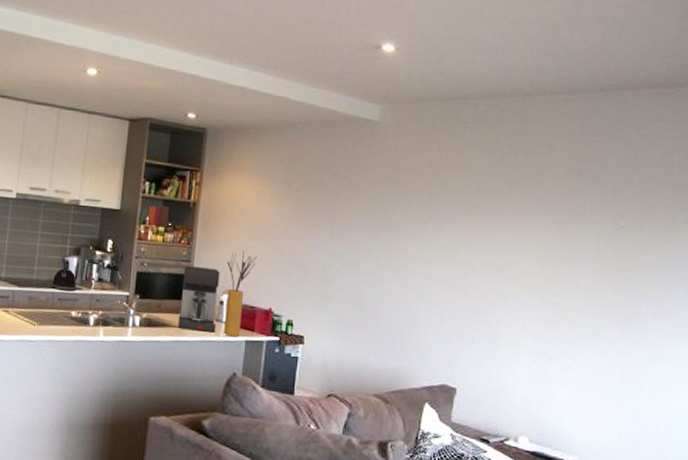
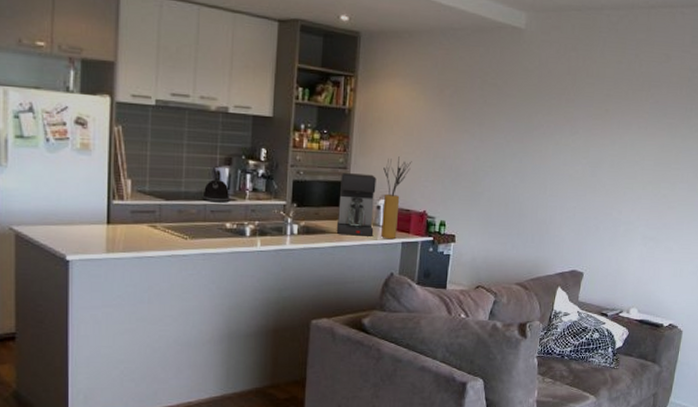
books: present [138,205,169,228] -> none [292,112,324,135]

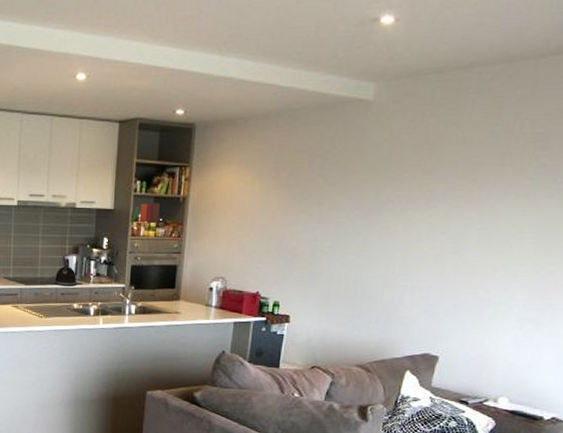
books: none [292,112,324,135] -> present [131,202,160,223]
coffee maker: present [336,172,376,236] -> none [170,256,209,316]
vase: present [381,156,412,240] -> none [213,240,246,319]

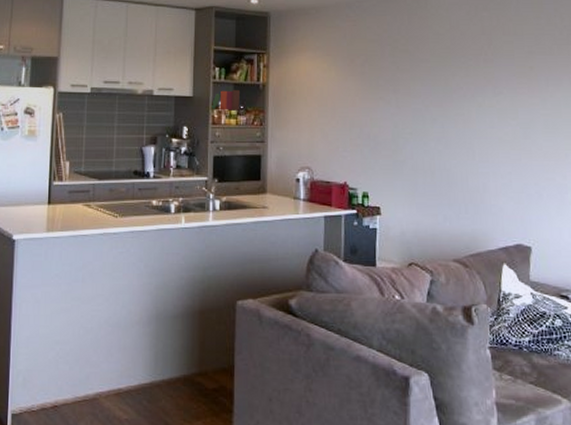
kettle: present [54,258,77,287] -> none [131,150,156,181]

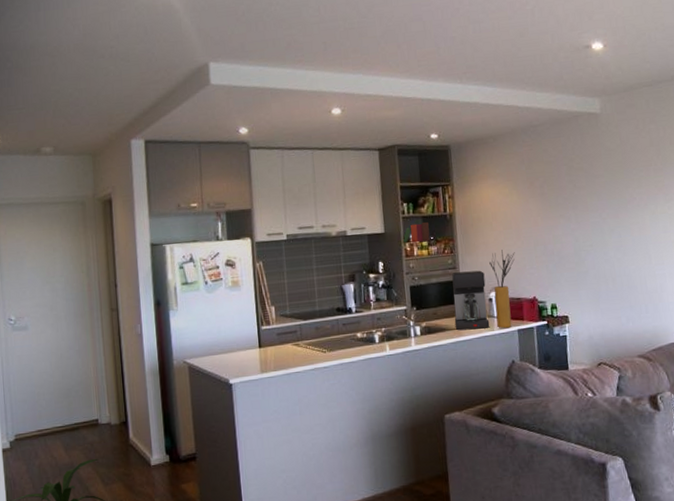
coffee maker: none [257,145,295,210] -> present [452,270,490,331]
vase: none [300,128,328,214] -> present [489,250,515,329]

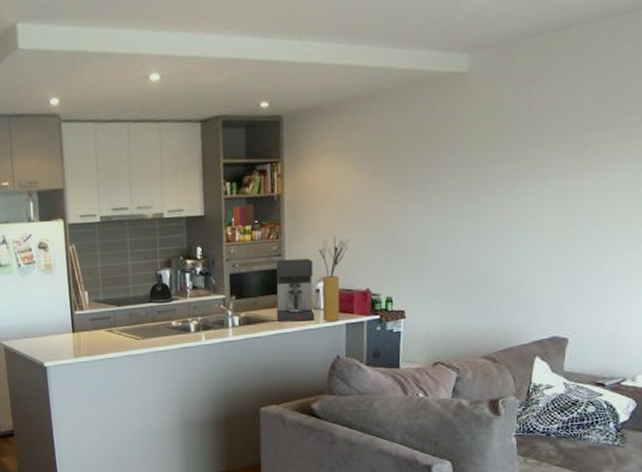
kettle: none [334,287,358,317] -> present [149,273,173,304]

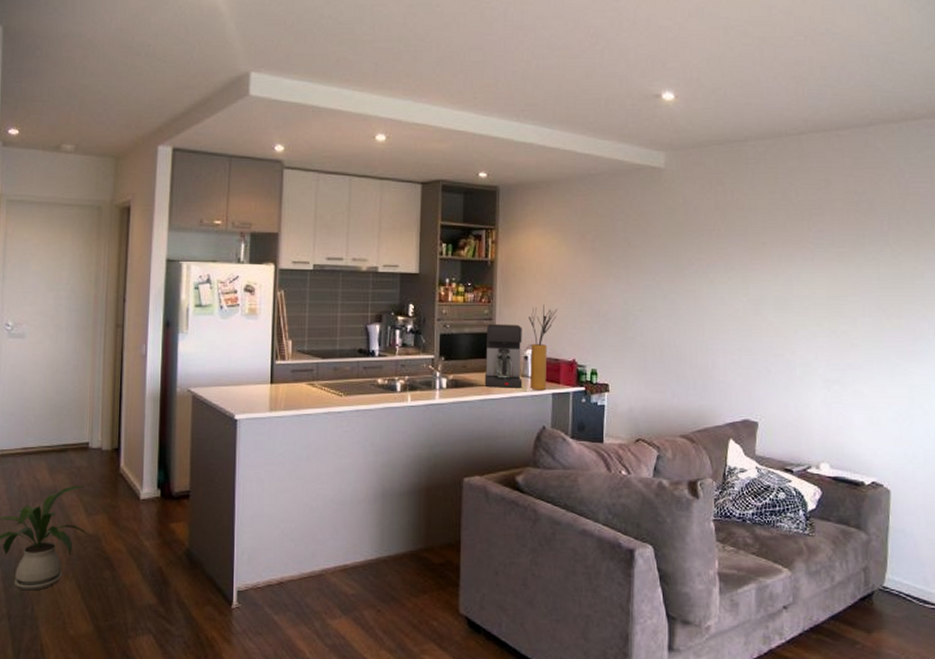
kettle: present [149,273,173,304] -> none [355,328,381,359]
books: present [223,203,254,227] -> none [437,266,467,288]

